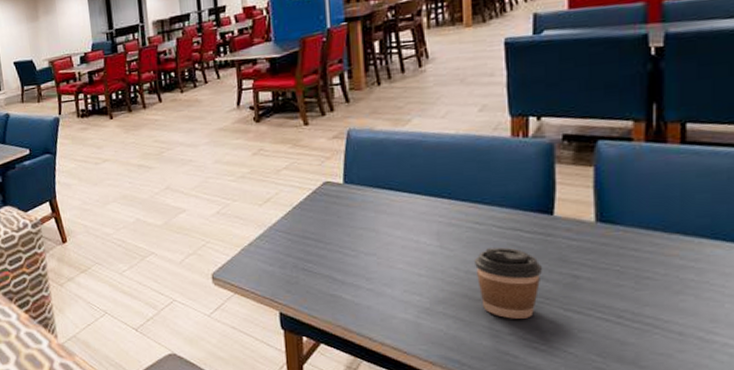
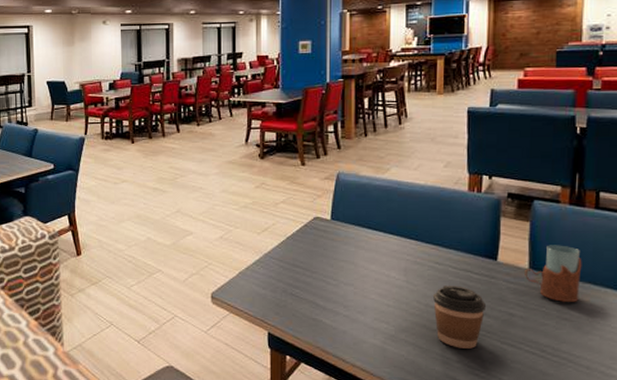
drinking glass: none [590,191,666,258] -> present [525,245,582,302]

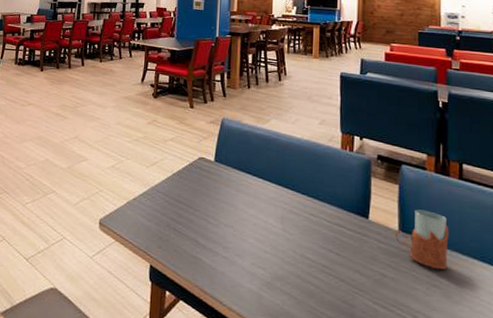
coffee cup: present [433,286,487,349] -> none [308,238,359,306]

